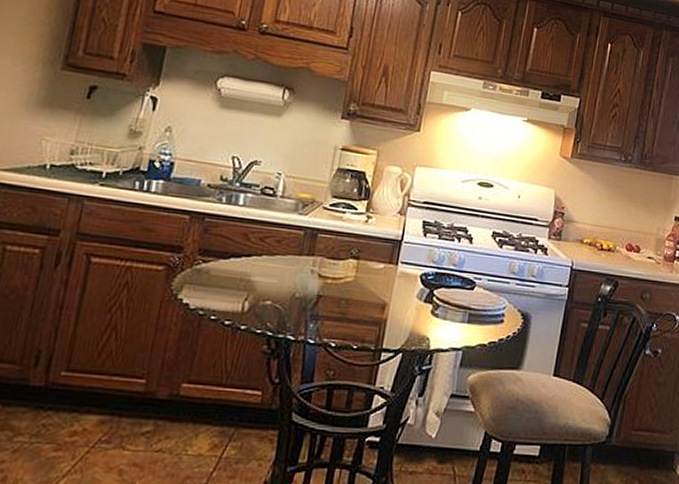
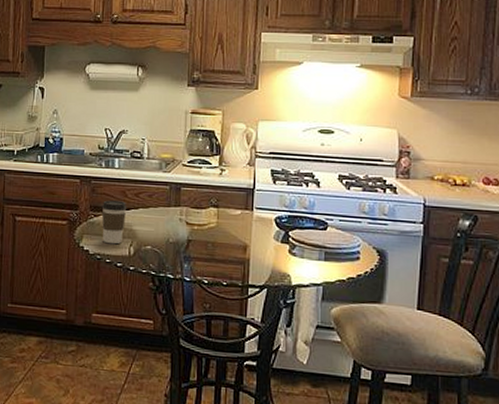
coffee cup: none [210,243,248,298] -> present [101,200,127,244]

